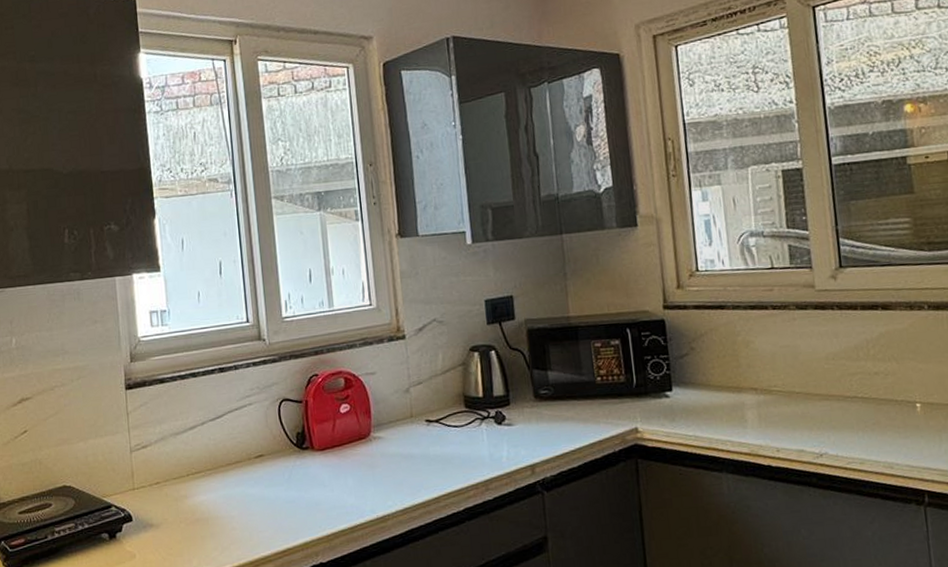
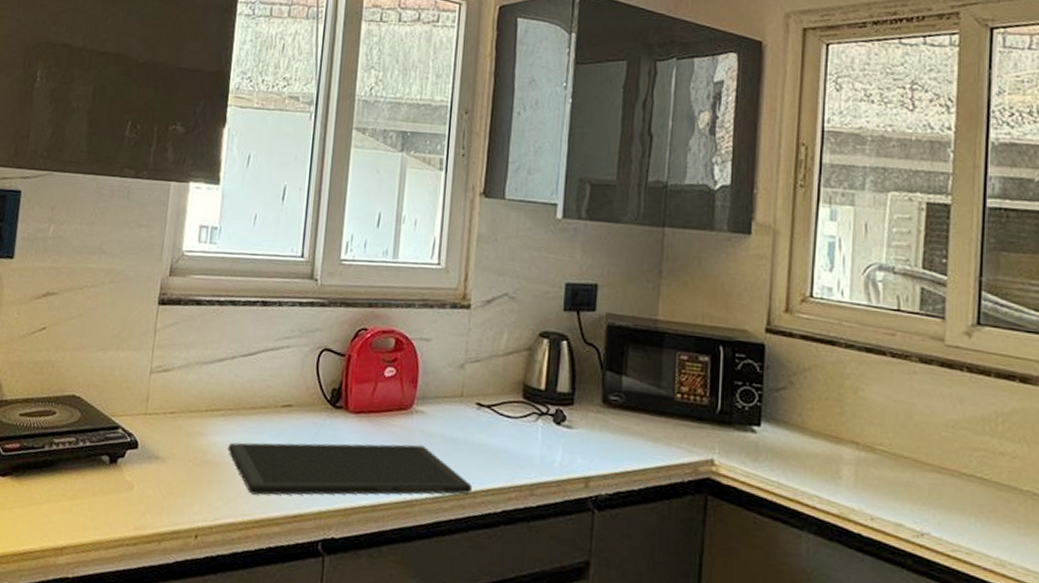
cutting board: none [213,466,435,540] -> present [228,442,472,495]

